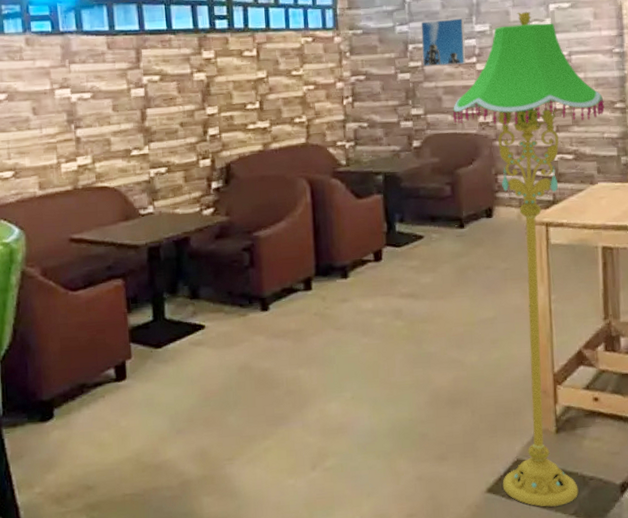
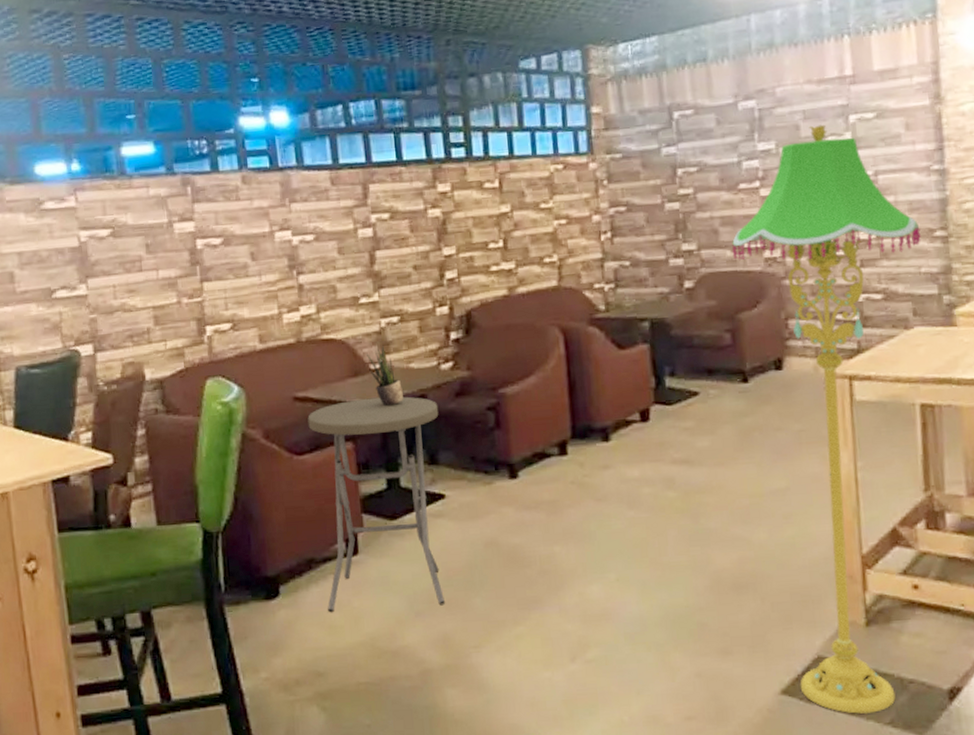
side table: none [82,238,204,432] -> present [307,396,446,613]
potted plant: none [137,192,169,247] -> present [367,345,403,406]
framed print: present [421,18,466,67] -> none [691,136,747,194]

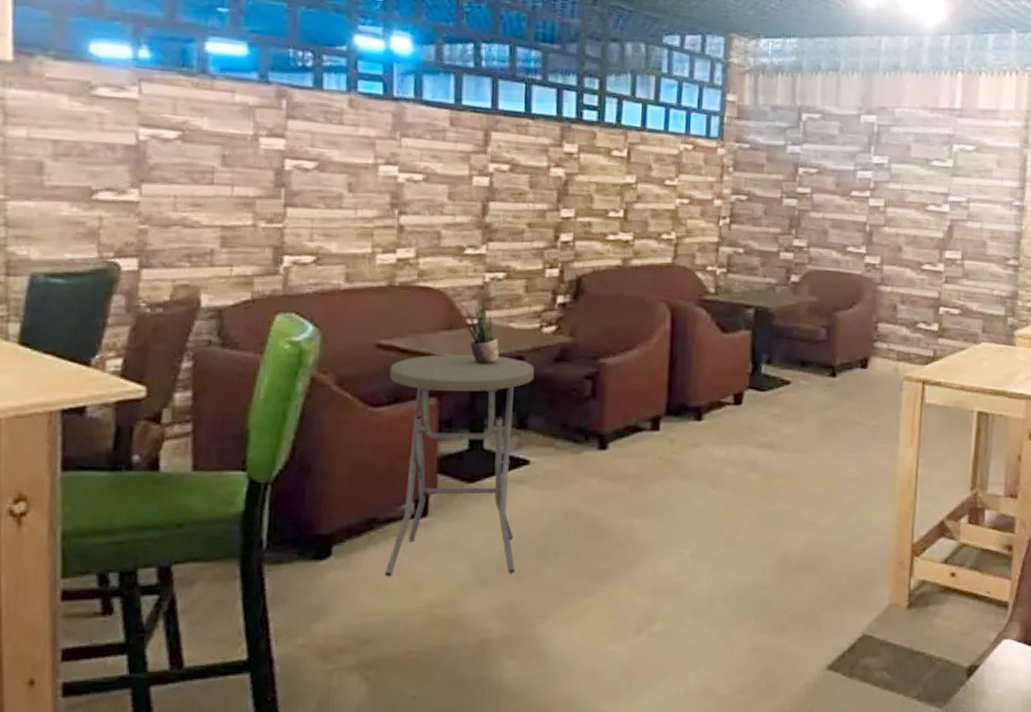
floor lamp: present [732,124,921,714] -> none [837,148,998,688]

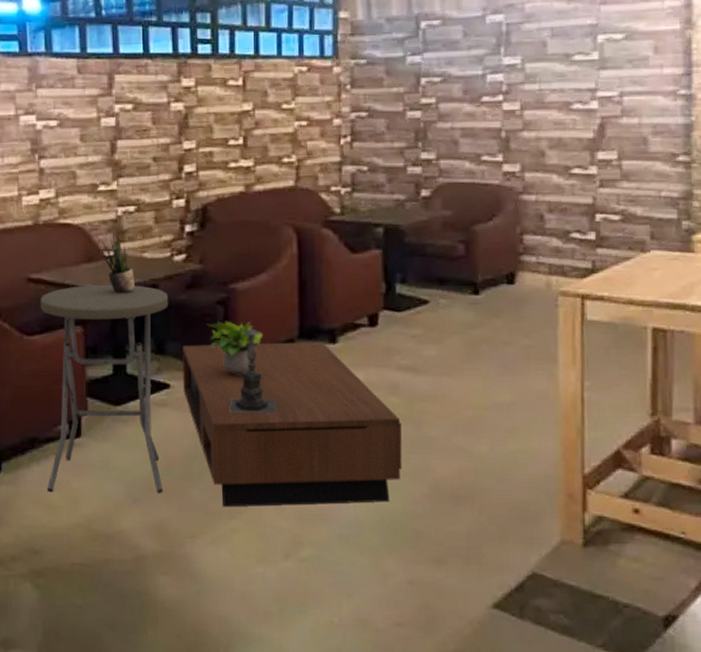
coffee table: none [544,419,757,585] -> present [182,342,402,507]
potted plant: none [572,396,631,453] -> present [206,321,263,377]
candle holder: none [589,395,639,490] -> present [228,319,277,414]

